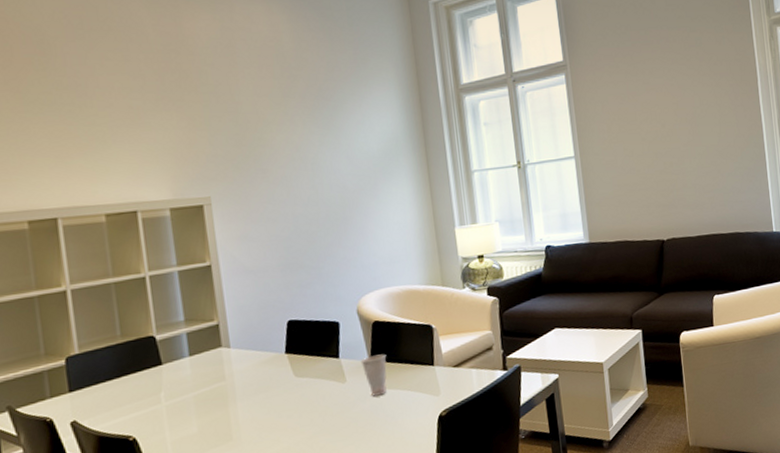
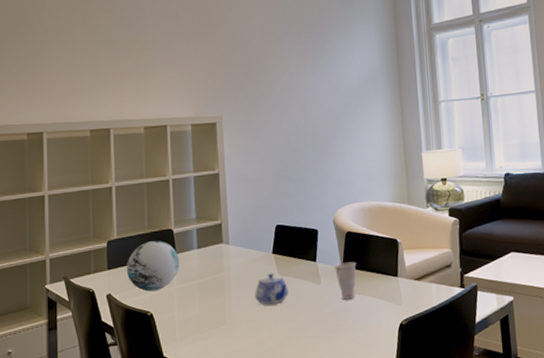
decorative orb: none [95,351,167,413] -> present [126,240,179,292]
teapot: none [266,375,308,413] -> present [254,273,288,305]

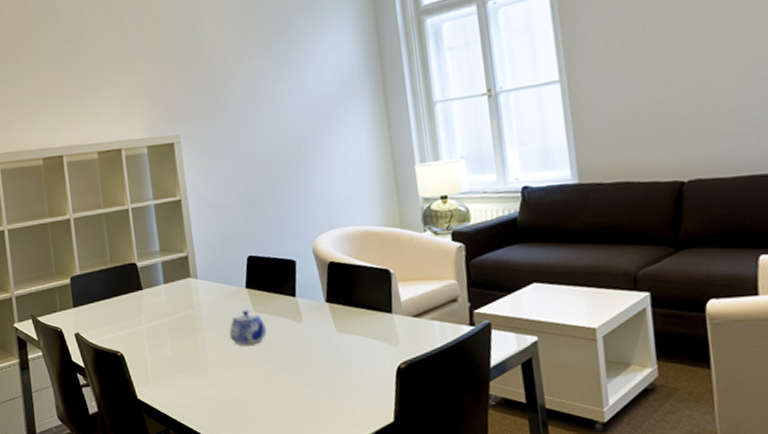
decorative orb: present [126,240,179,292] -> none [92,275,147,331]
cup: present [334,262,357,300] -> none [316,296,343,339]

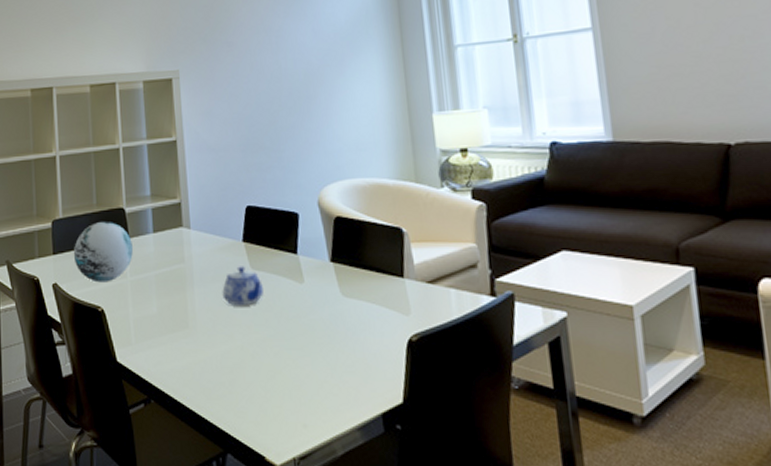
decorative orb: none [92,275,147,331] -> present [73,221,133,283]

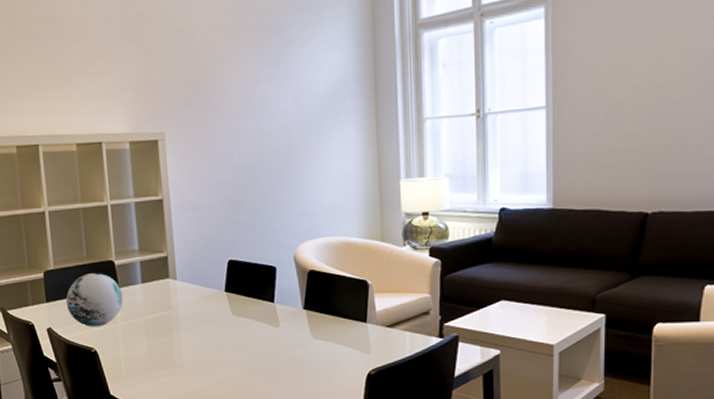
teapot: present [222,266,263,306] -> none [206,313,243,347]

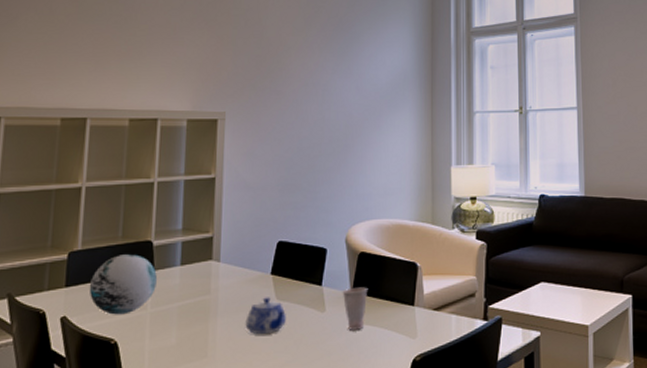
teapot: none [206,313,243,347] -> present [245,297,286,335]
cup: none [294,304,320,345] -> present [342,287,369,330]

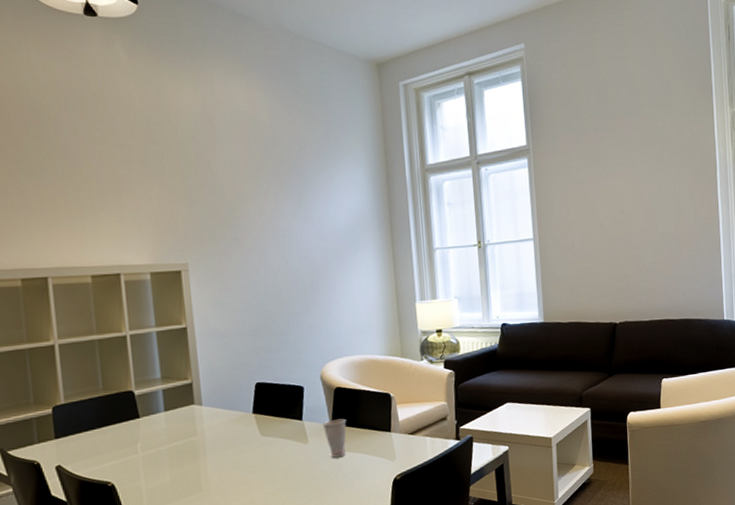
decorative orb: present [89,253,157,315] -> none [78,403,144,461]
teapot: present [245,297,286,335] -> none [233,434,272,468]

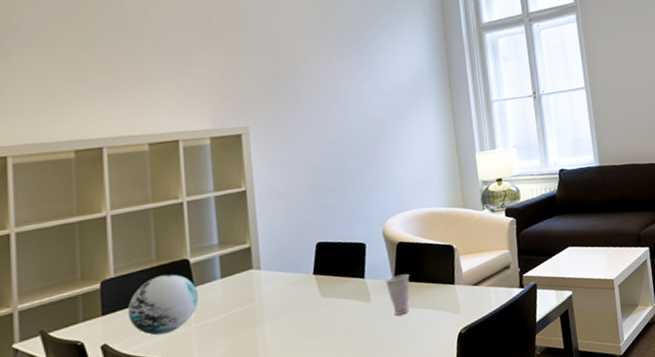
decorative orb: none [78,403,144,461] -> present [127,274,198,336]

